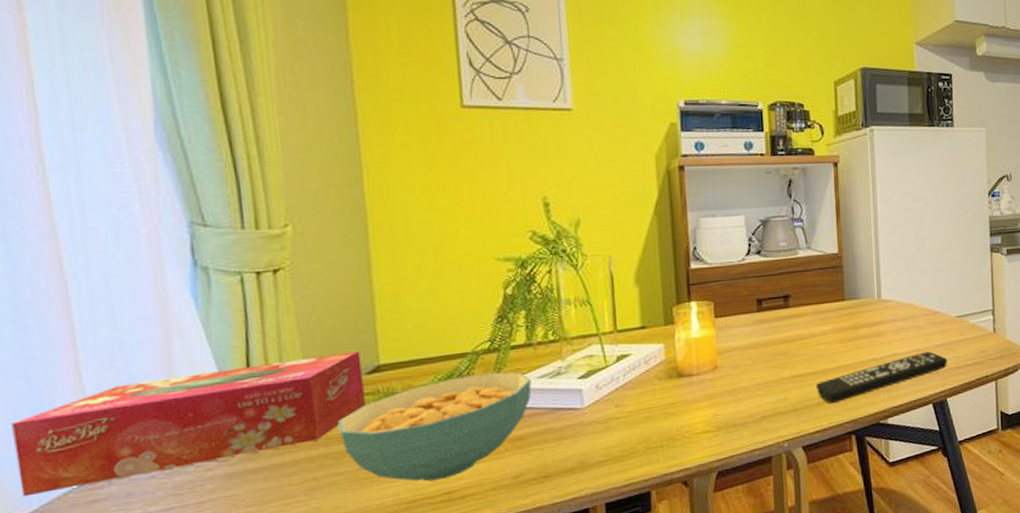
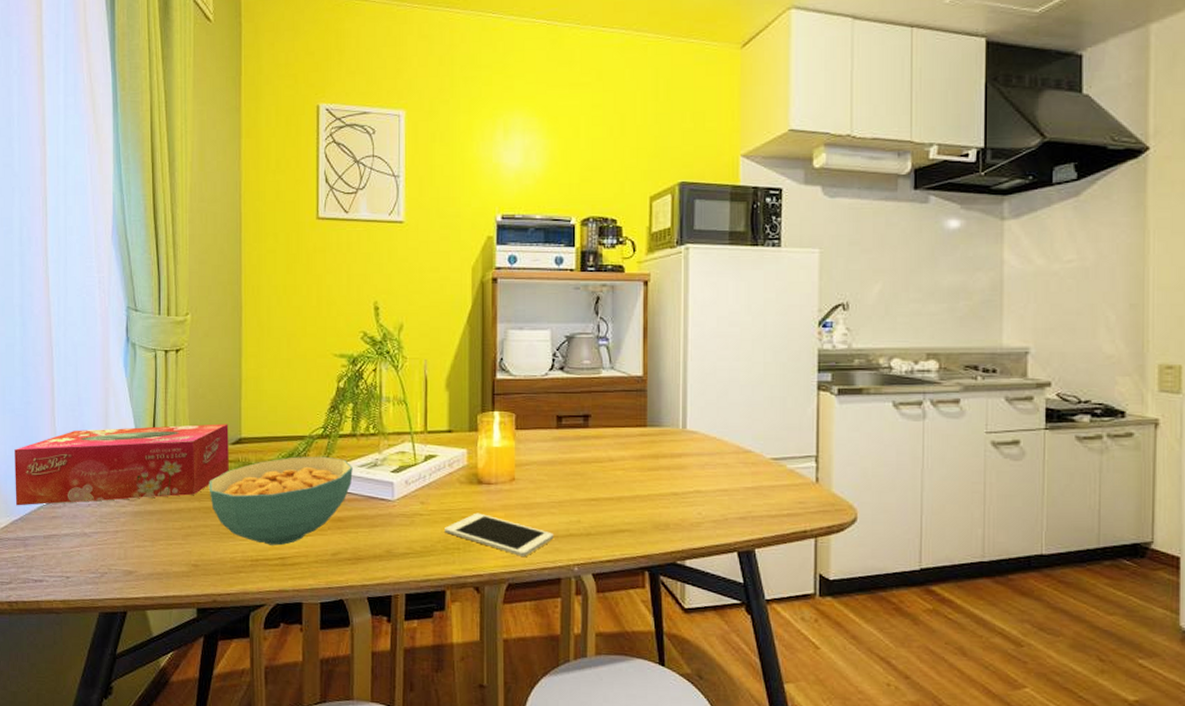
cell phone: none [645,406,762,443] -> present [445,513,554,556]
remote control: present [816,351,948,404] -> none [611,493,759,535]

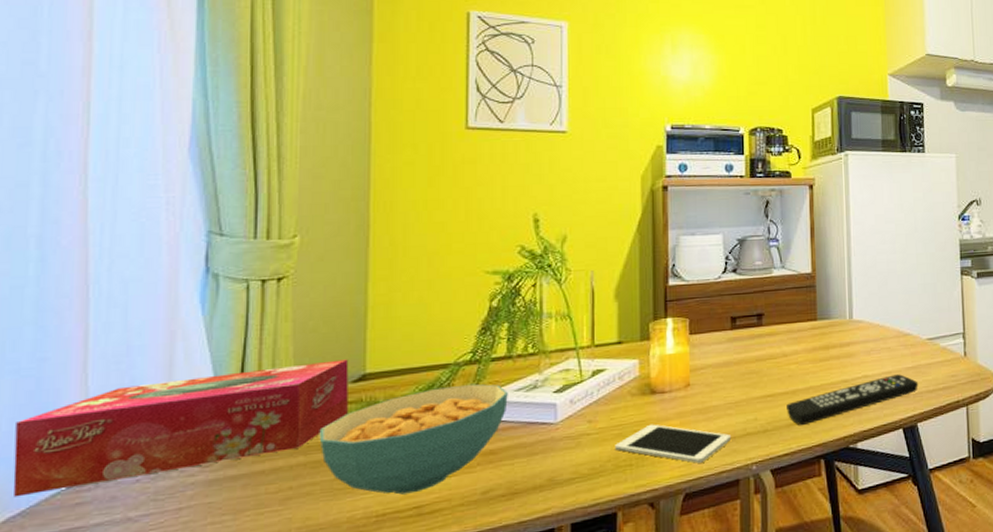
remote control: none [611,493,759,535] -> present [786,374,919,426]

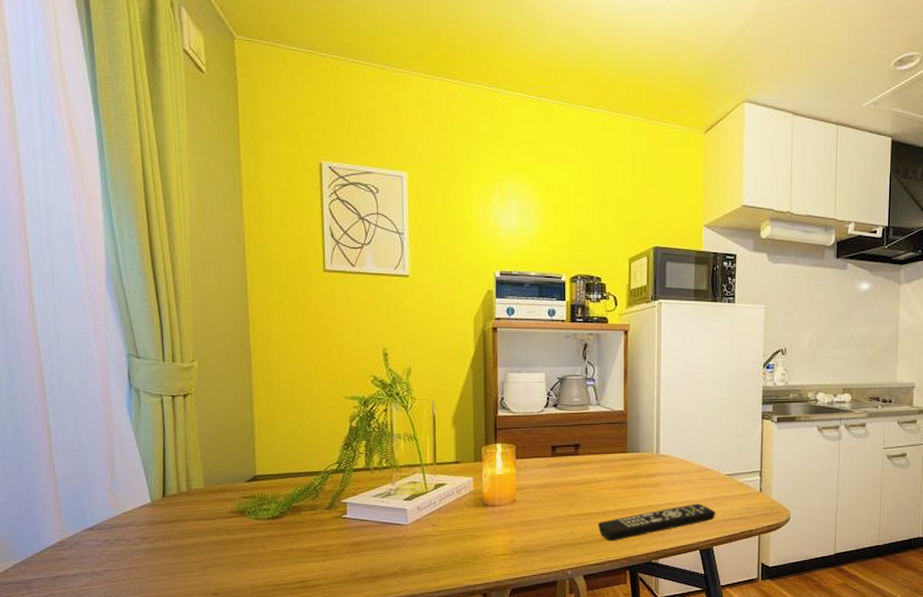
tissue box: present [13,359,349,498] -> none [9,463,245,551]
cereal bowl: present [319,383,508,495] -> none [225,489,368,571]
cell phone: present [615,424,732,463] -> none [454,531,551,565]

